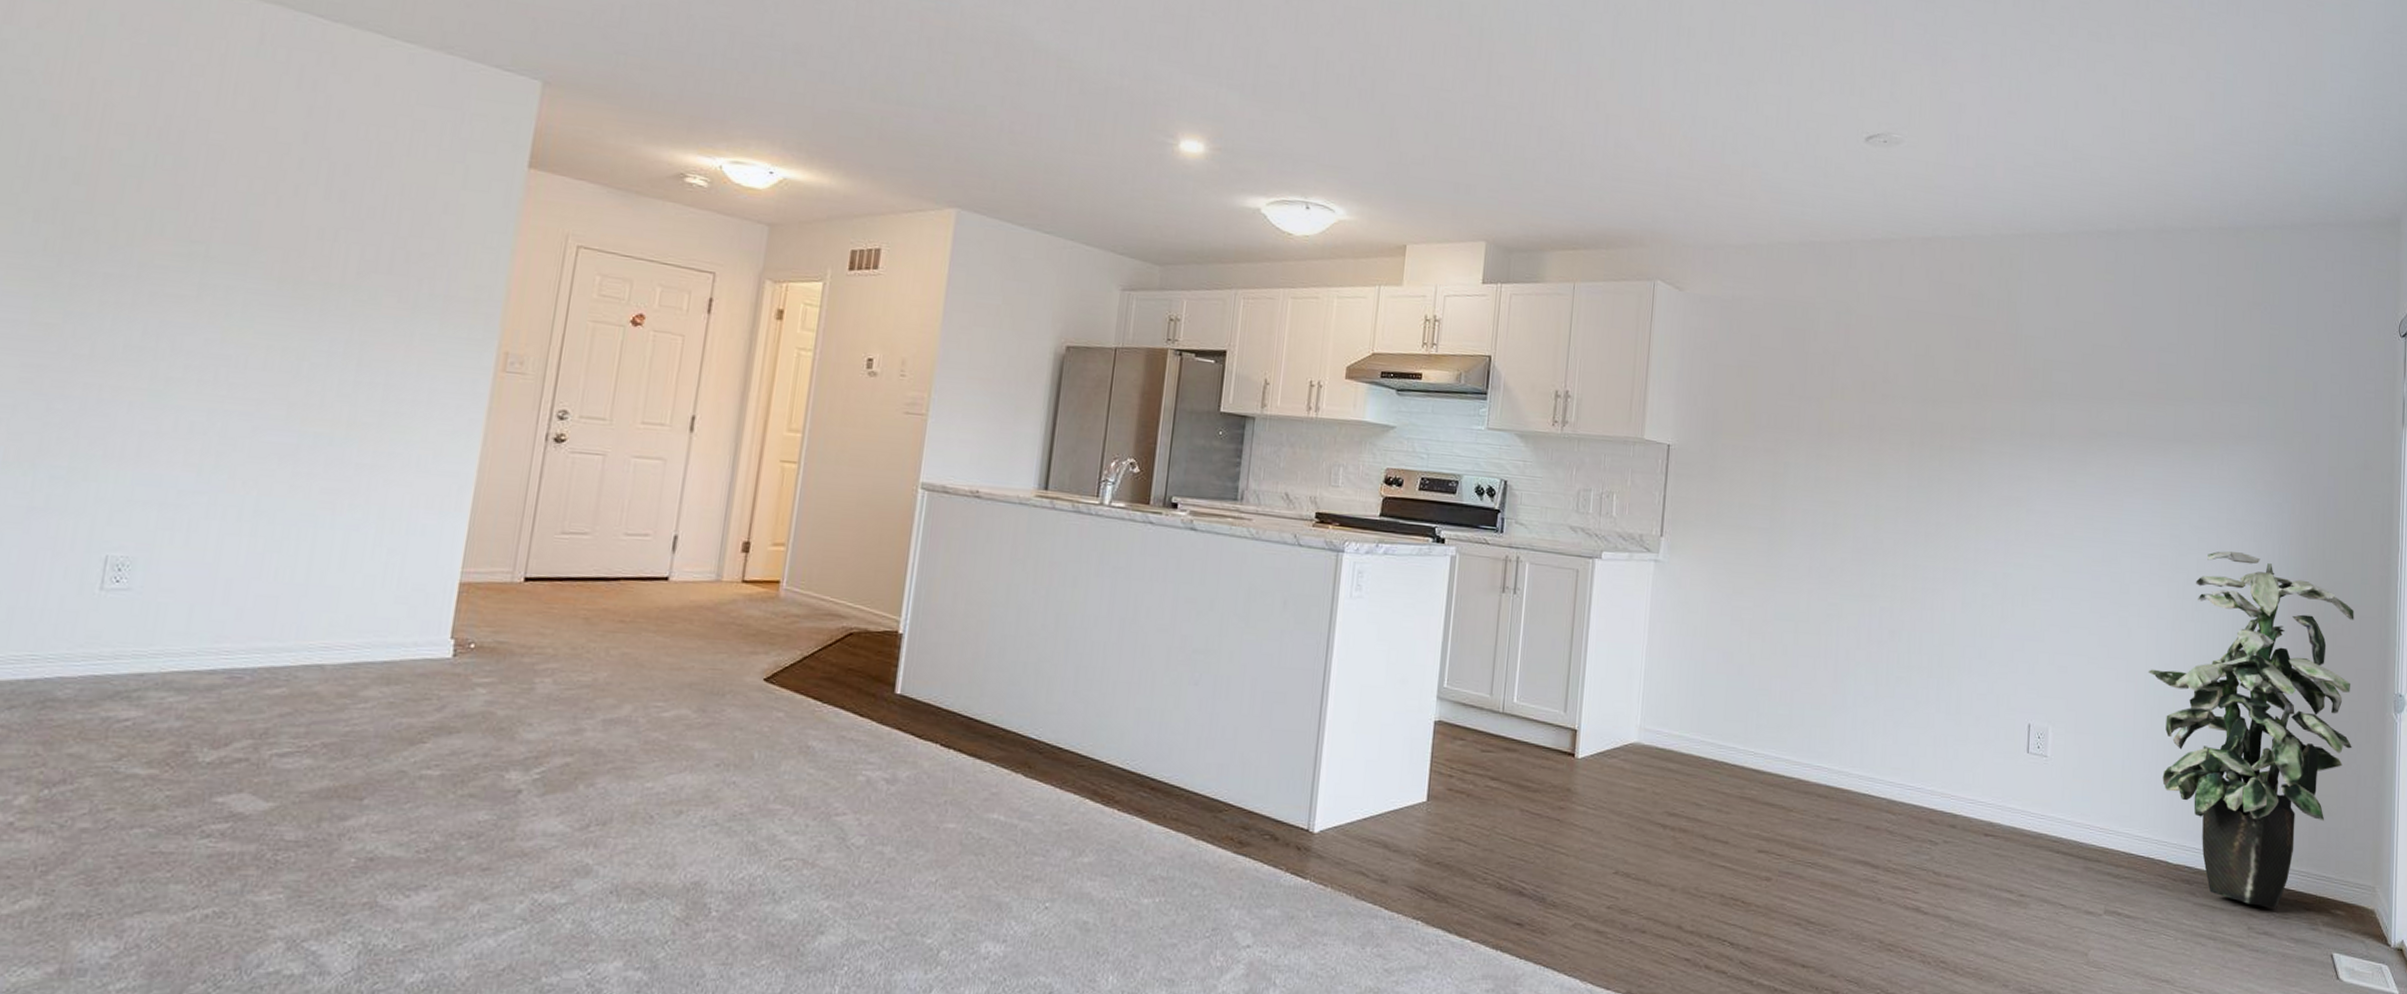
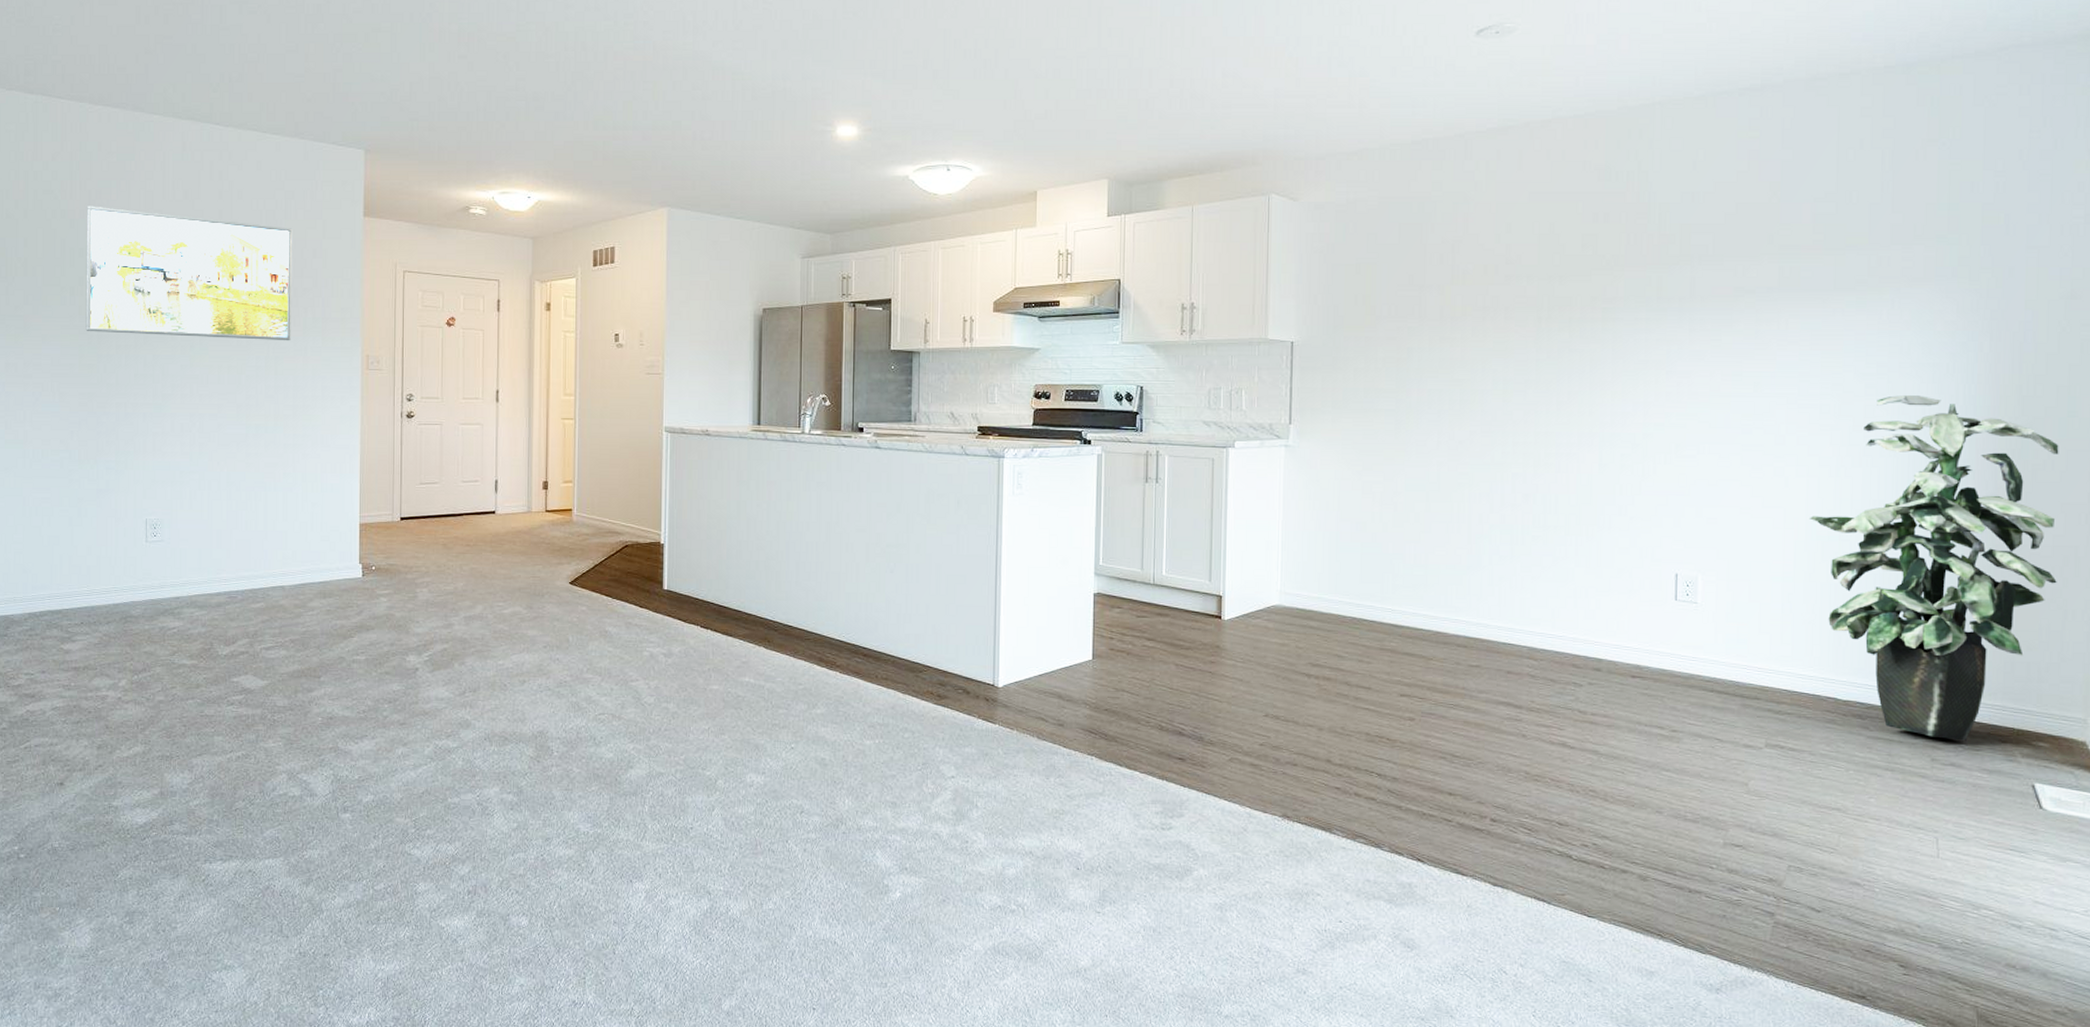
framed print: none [50,99,416,322] -> present [86,206,293,341]

